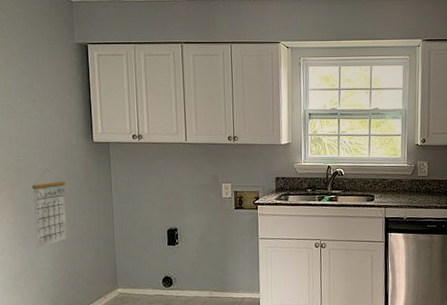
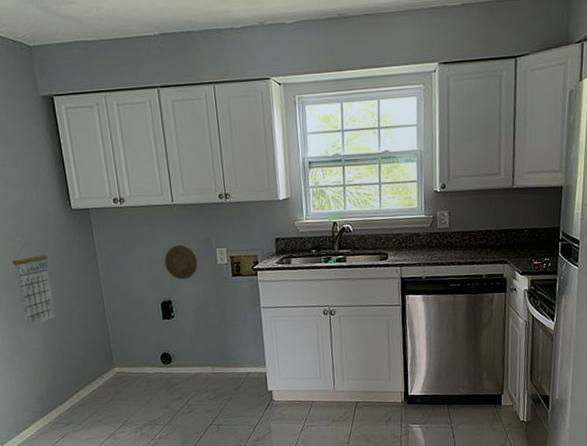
decorative plate: none [174,178,205,210] -> present [164,244,199,280]

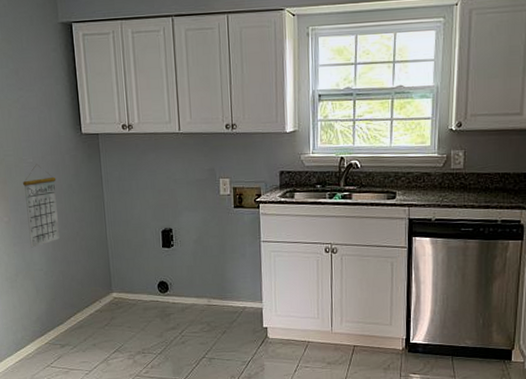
decorative plate: present [164,244,199,280] -> none [167,173,201,209]

